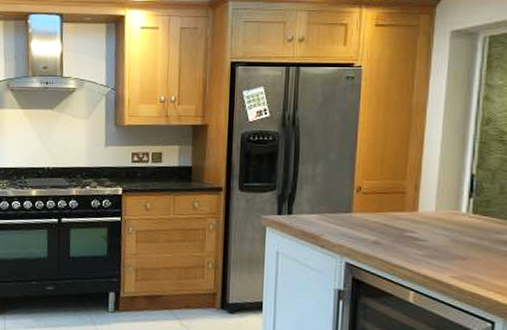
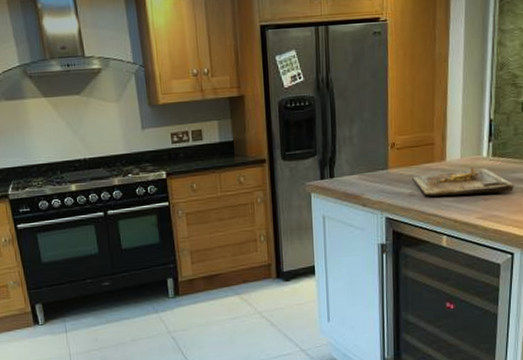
cutting board: none [378,221,498,254] -> present [412,166,514,197]

